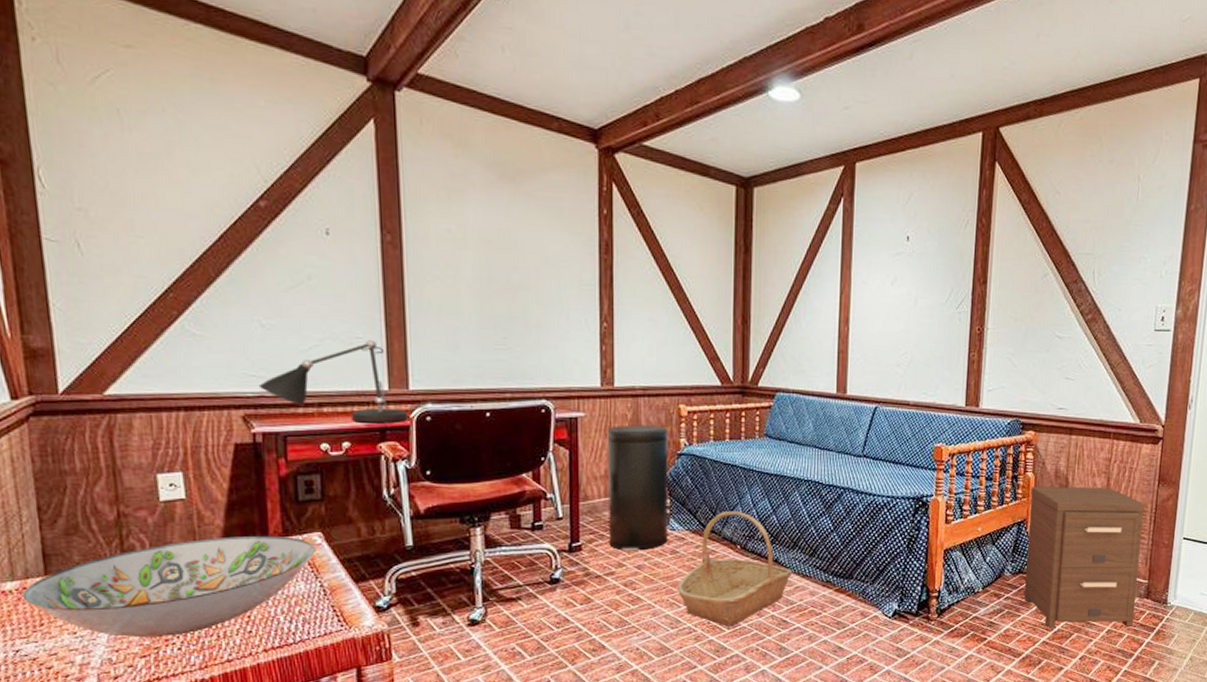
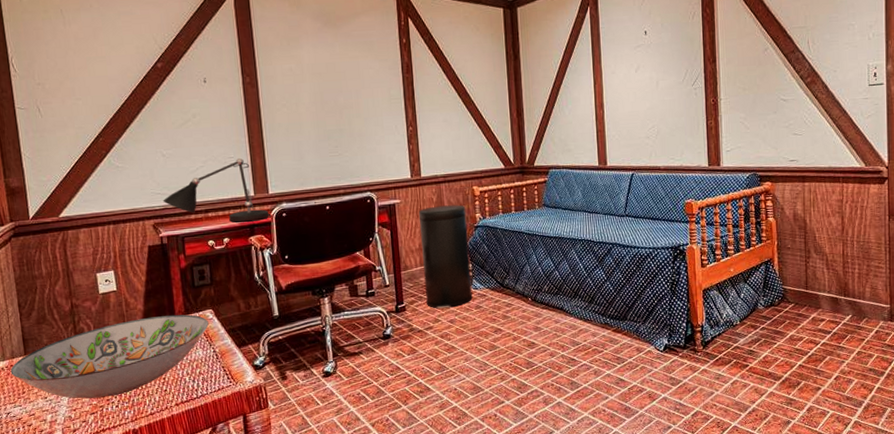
basket: present [676,510,793,627] -> none [482,269,576,367]
nightstand: present [1024,487,1145,628] -> none [774,225,881,353]

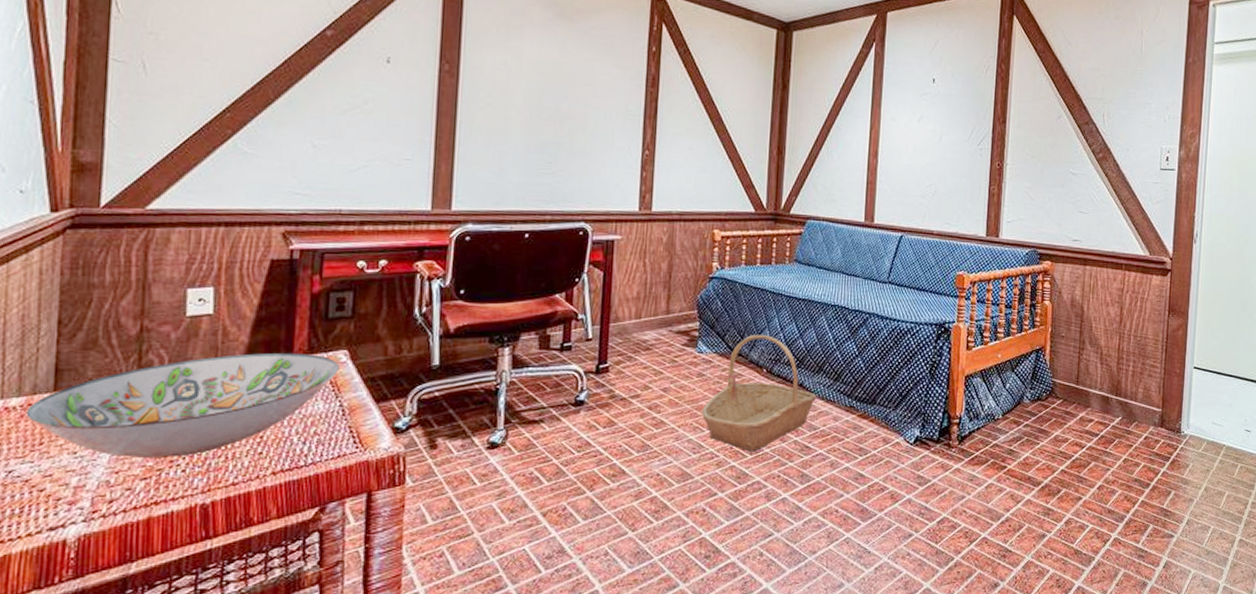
desk lamp: present [163,157,271,223] -> none [302,161,449,243]
pedal bin: present [418,204,473,309] -> none [636,248,702,373]
basket: none [482,269,576,367] -> present [701,334,817,452]

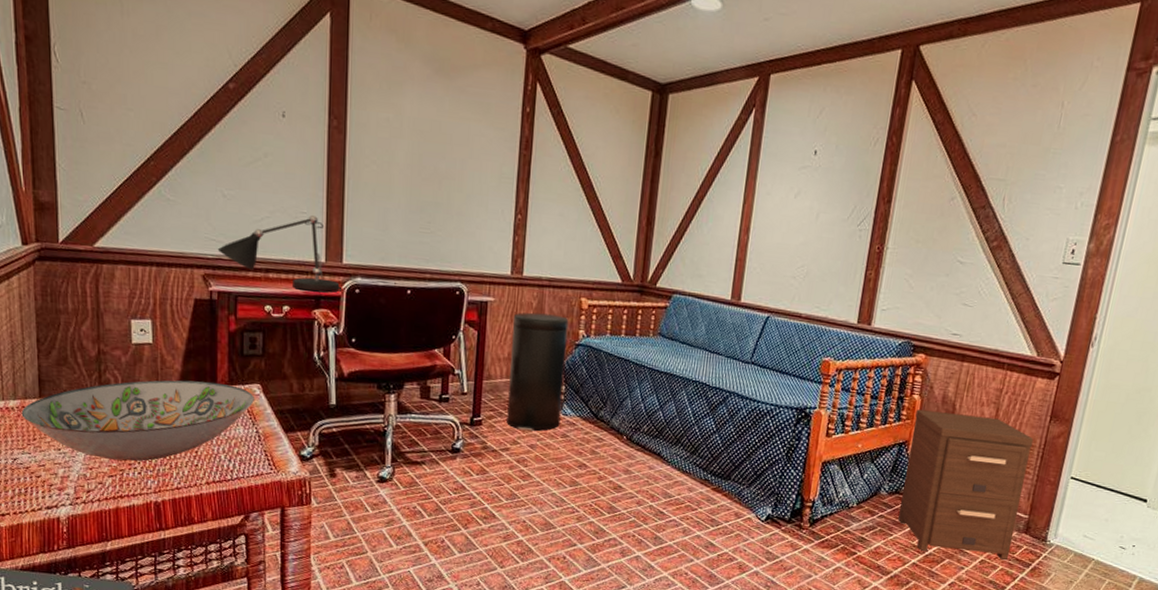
desk lamp: none [302,161,449,243] -> present [217,214,341,293]
pedal bin: none [636,248,702,373] -> present [507,312,569,432]
basket: present [701,334,817,452] -> none [564,402,674,511]
nightstand: none [1043,315,1157,456] -> present [898,409,1034,560]

